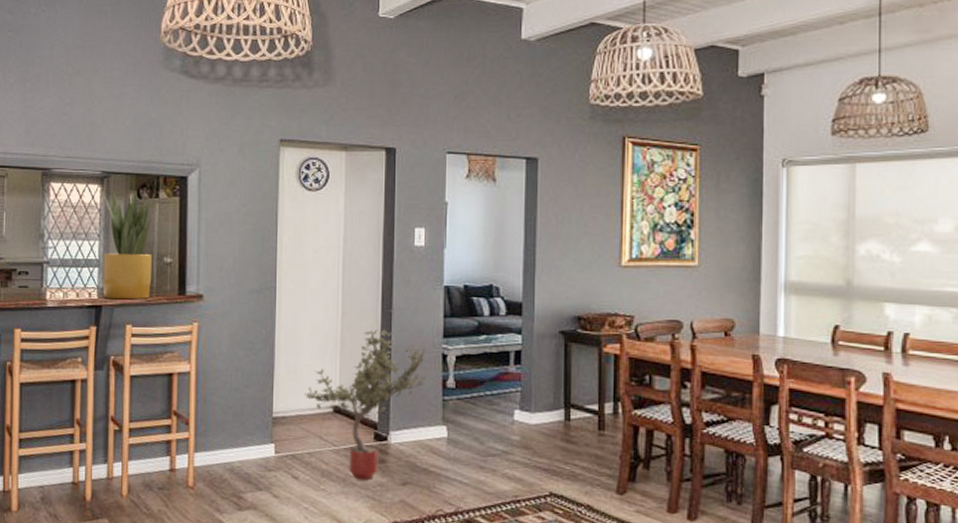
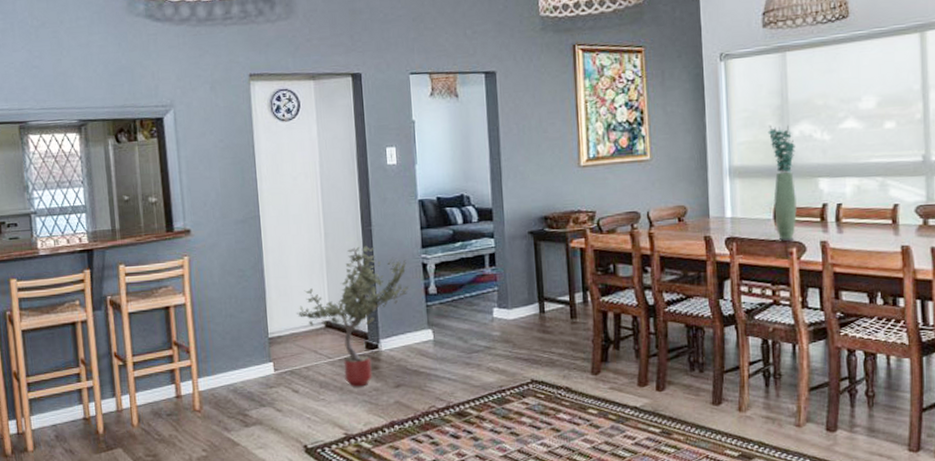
planter: present [102,189,156,300] -> none [81,134,139,242]
vase: none [830,240,860,367] -> present [767,125,797,240]

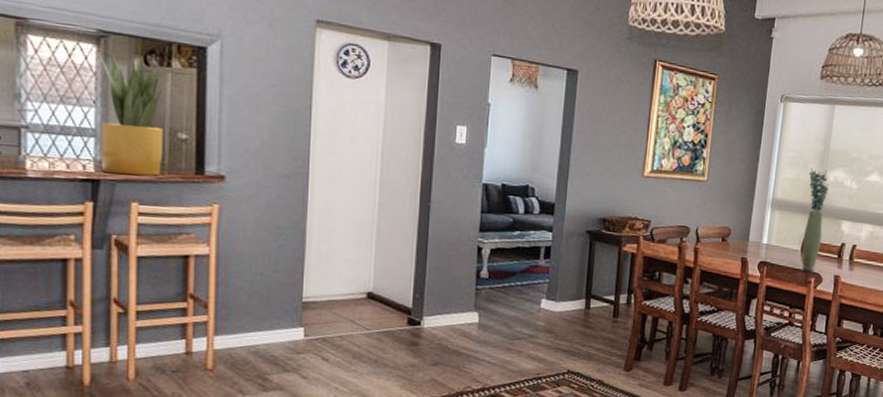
planter: none [81,134,139,242] -> present [98,53,168,176]
potted tree: present [297,245,408,387] -> none [337,221,462,362]

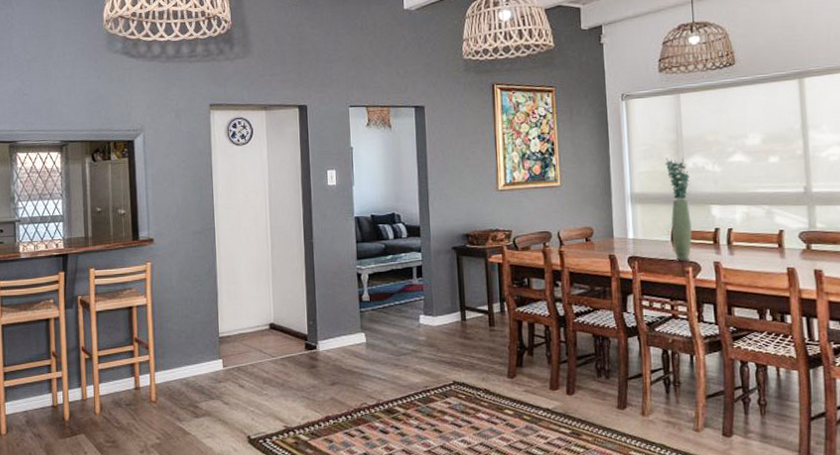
planter: present [98,53,168,176] -> none [62,154,109,248]

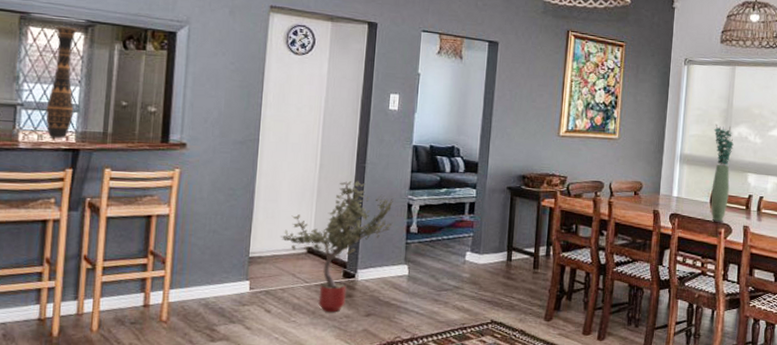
decorative vase: none [38,149,60,246] -> present [45,26,77,138]
potted tree: none [245,256,344,384] -> present [281,181,393,313]

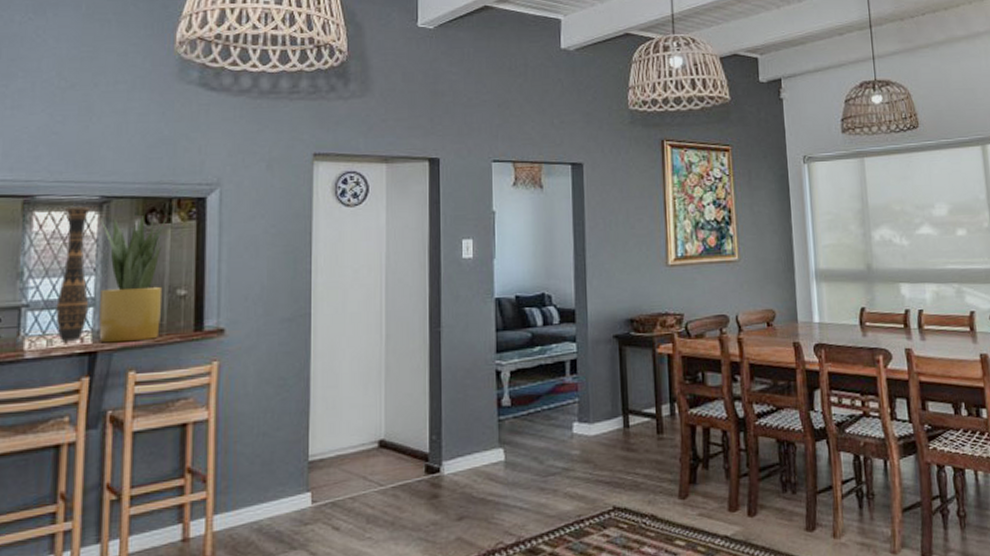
planter: none [81,40,143,145] -> present [99,214,168,343]
potted tree: present [281,181,393,313] -> none [346,349,479,521]
vase: present [710,124,734,221] -> none [850,228,882,347]

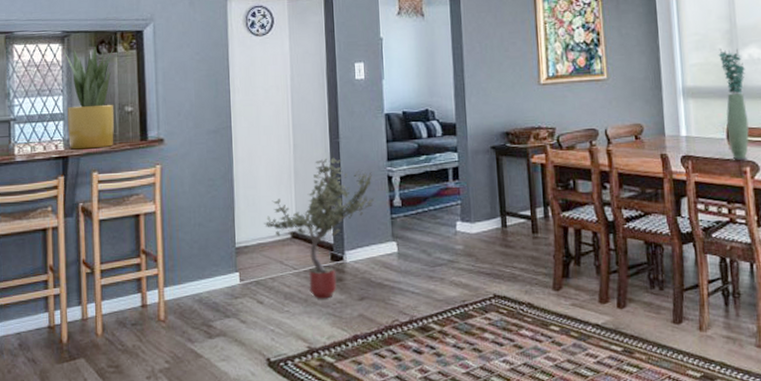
decorative vase: present [55,206,90,341] -> none [35,40,60,148]
potted tree: none [346,349,479,521] -> present [264,157,374,299]
vase: none [850,228,882,347] -> present [718,48,749,159]

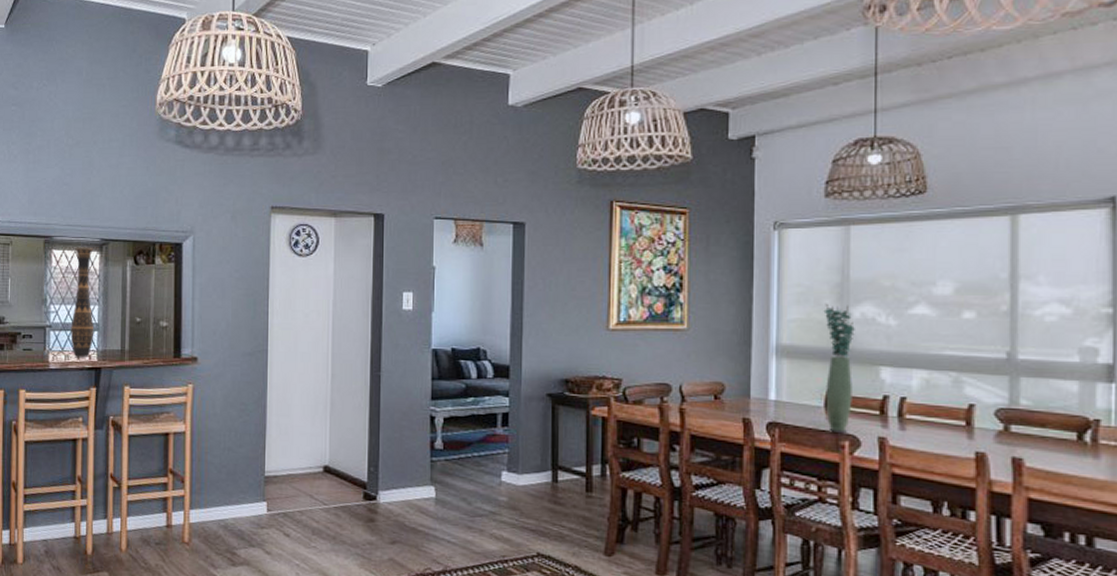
decorative vase: none [35,40,60,148] -> present [70,247,94,357]
planter: present [63,45,115,150] -> none [101,256,152,362]
potted tree: present [264,157,374,299] -> none [296,391,414,539]

